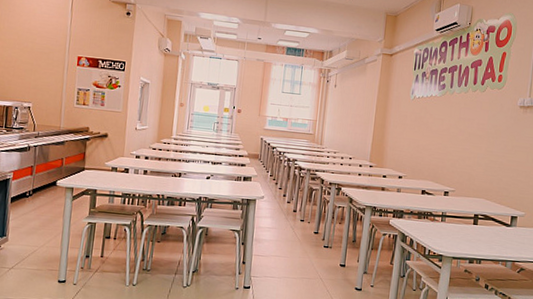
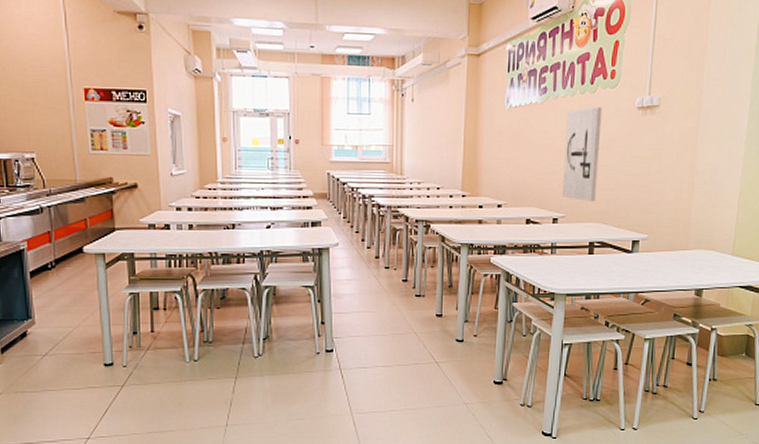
wall art: none [454,103,490,181] -> present [563,106,602,202]

